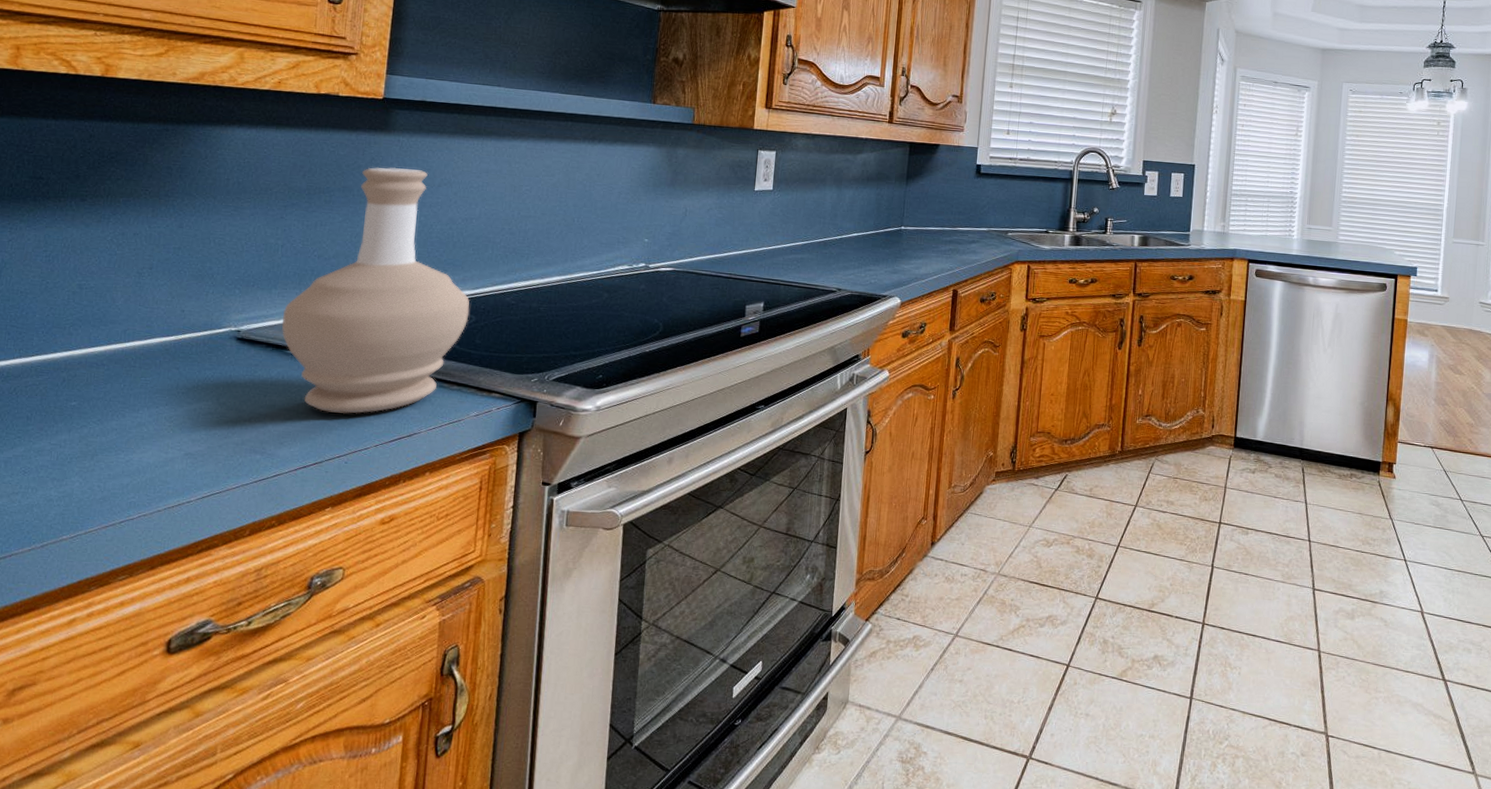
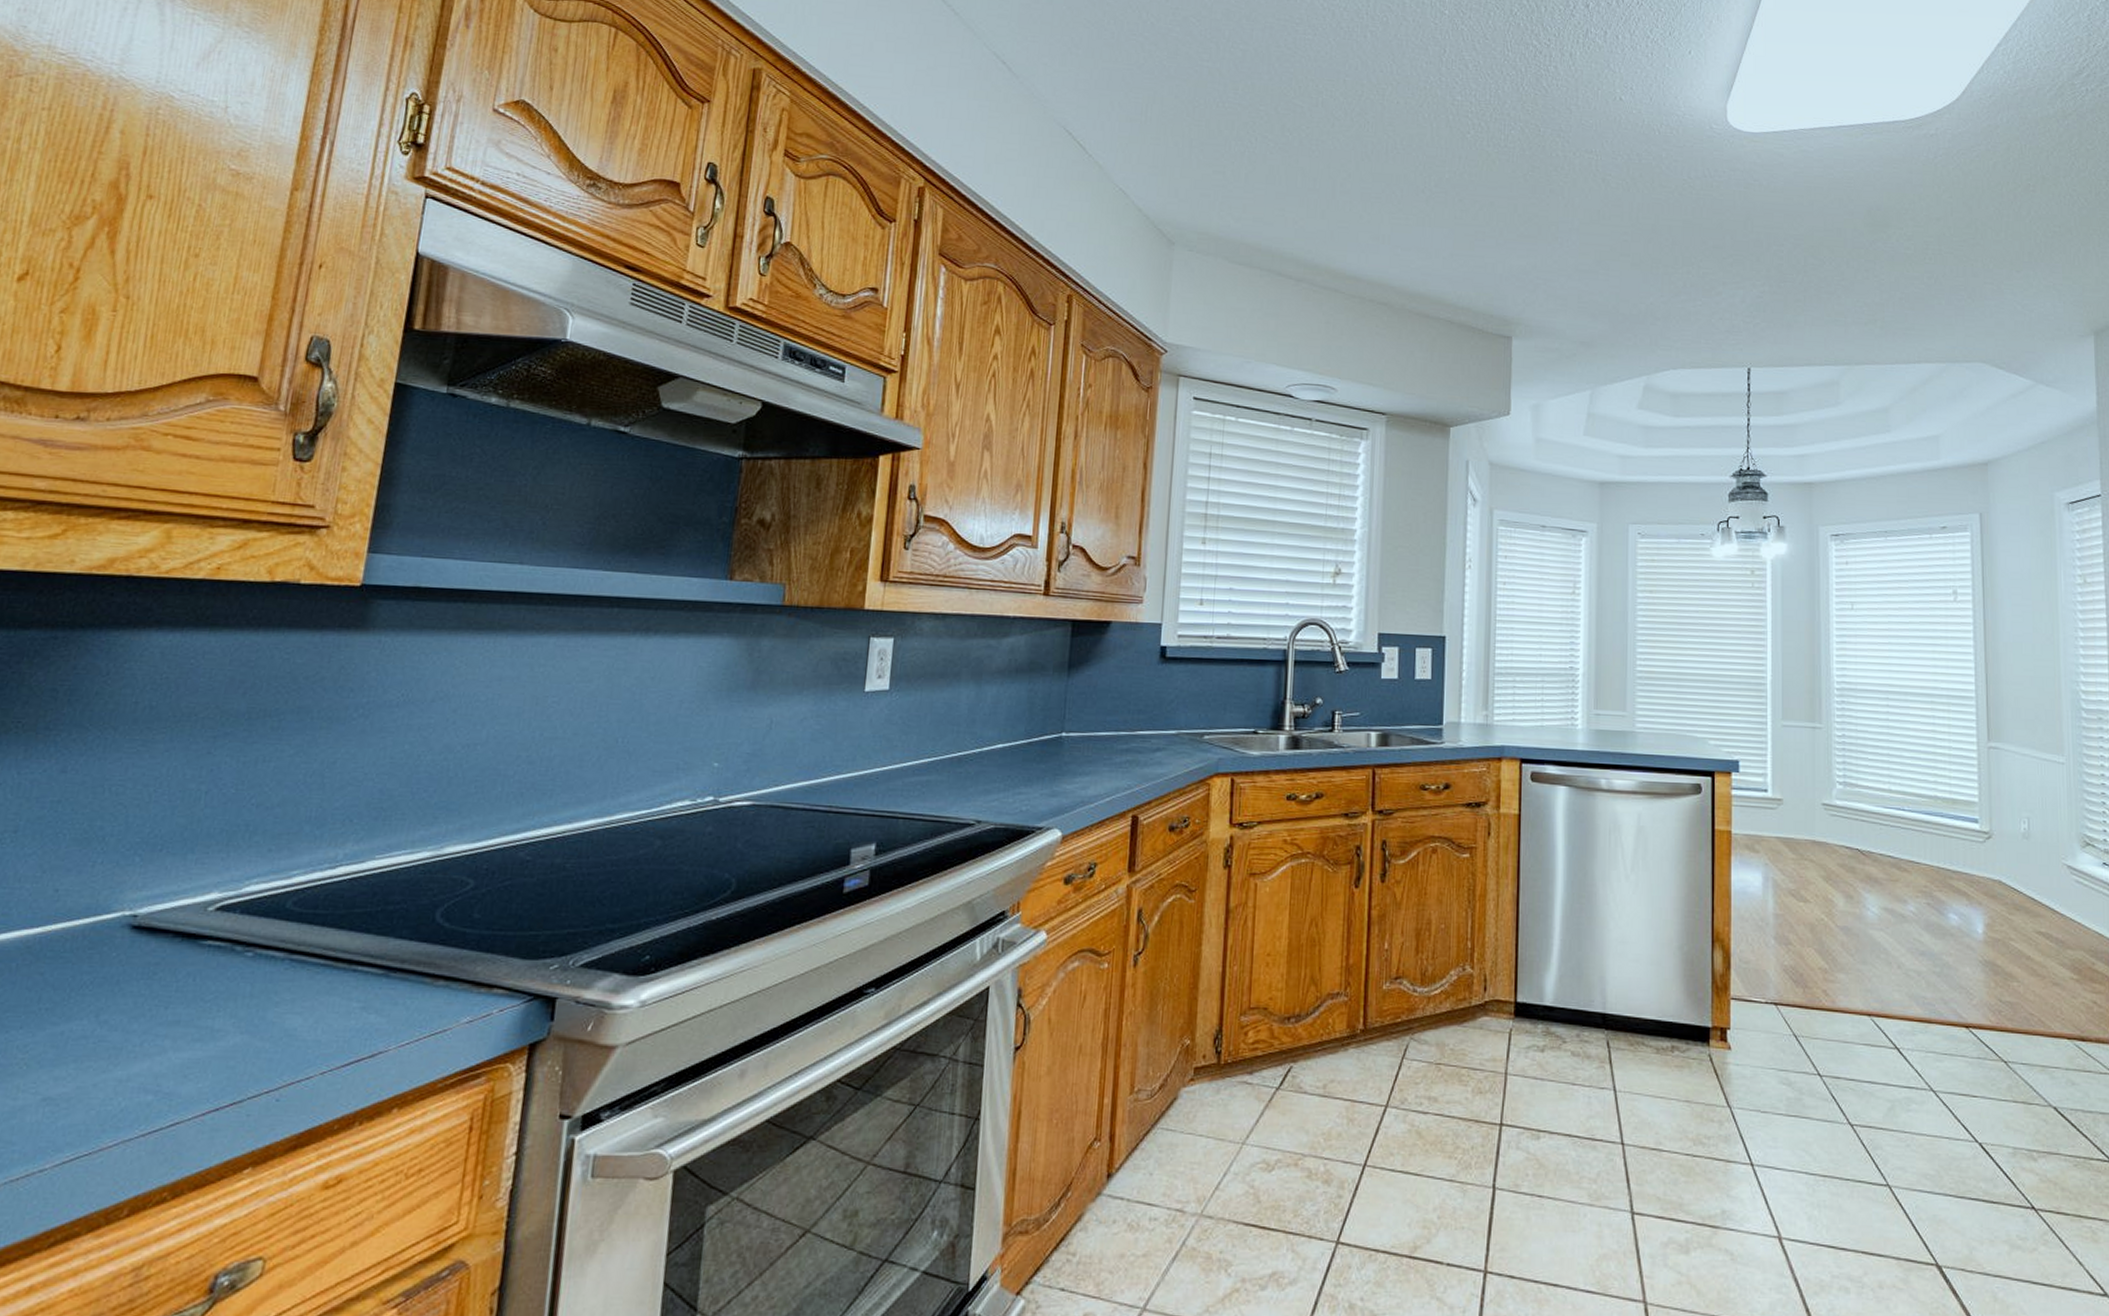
bottle: present [281,167,470,414] -> none [197,678,468,1028]

